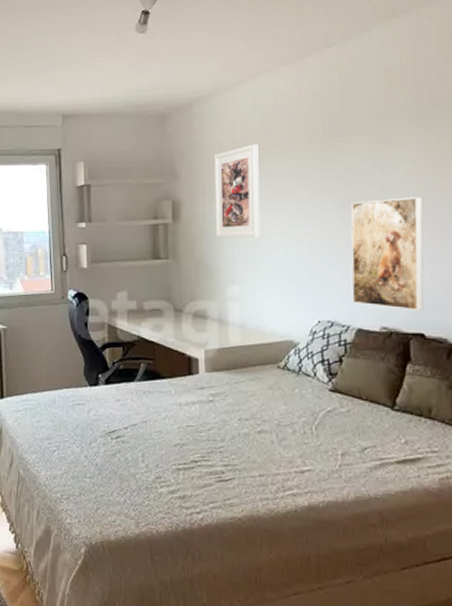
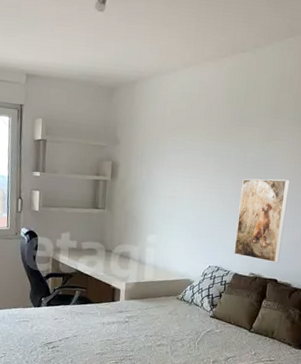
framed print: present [214,143,260,238] -> none [143,123,182,199]

